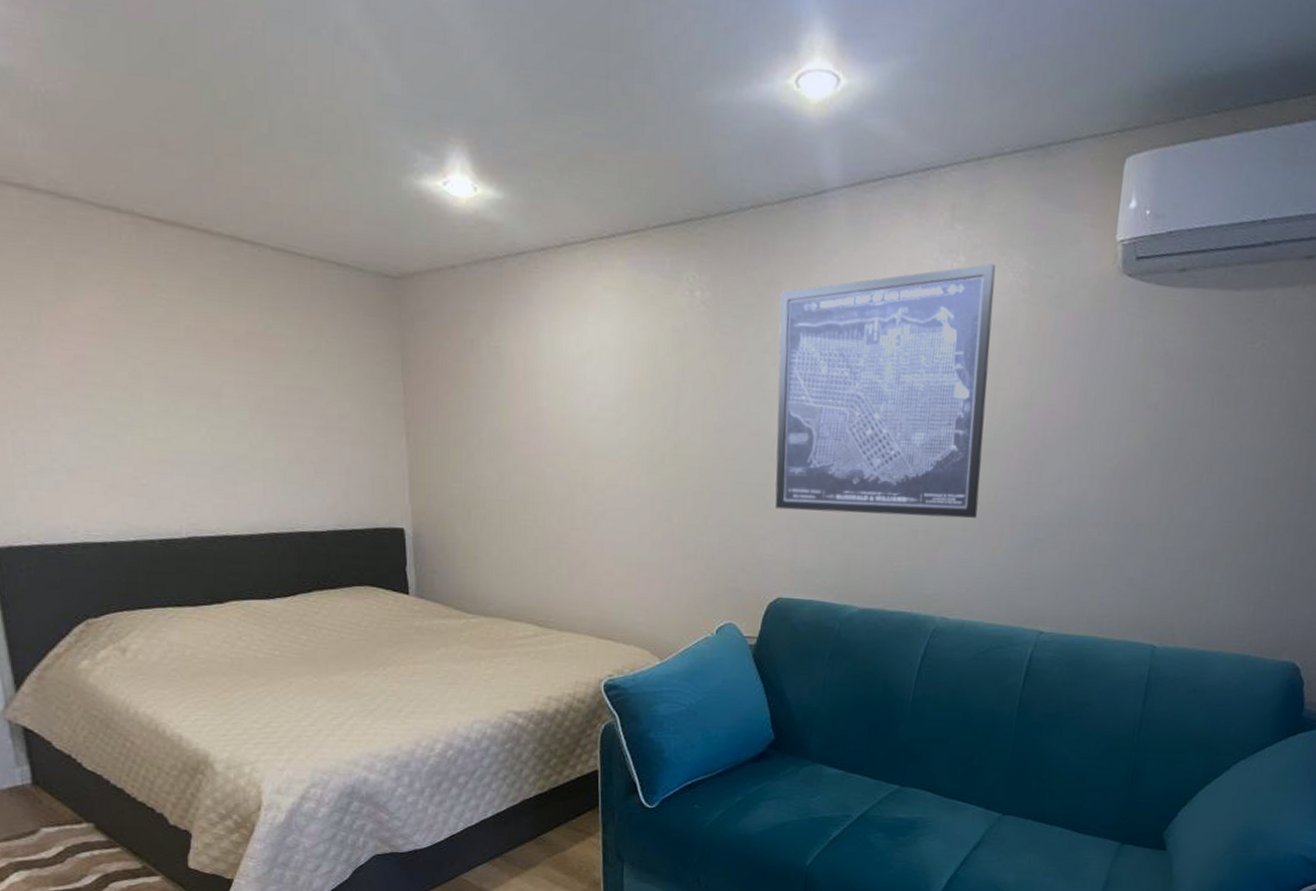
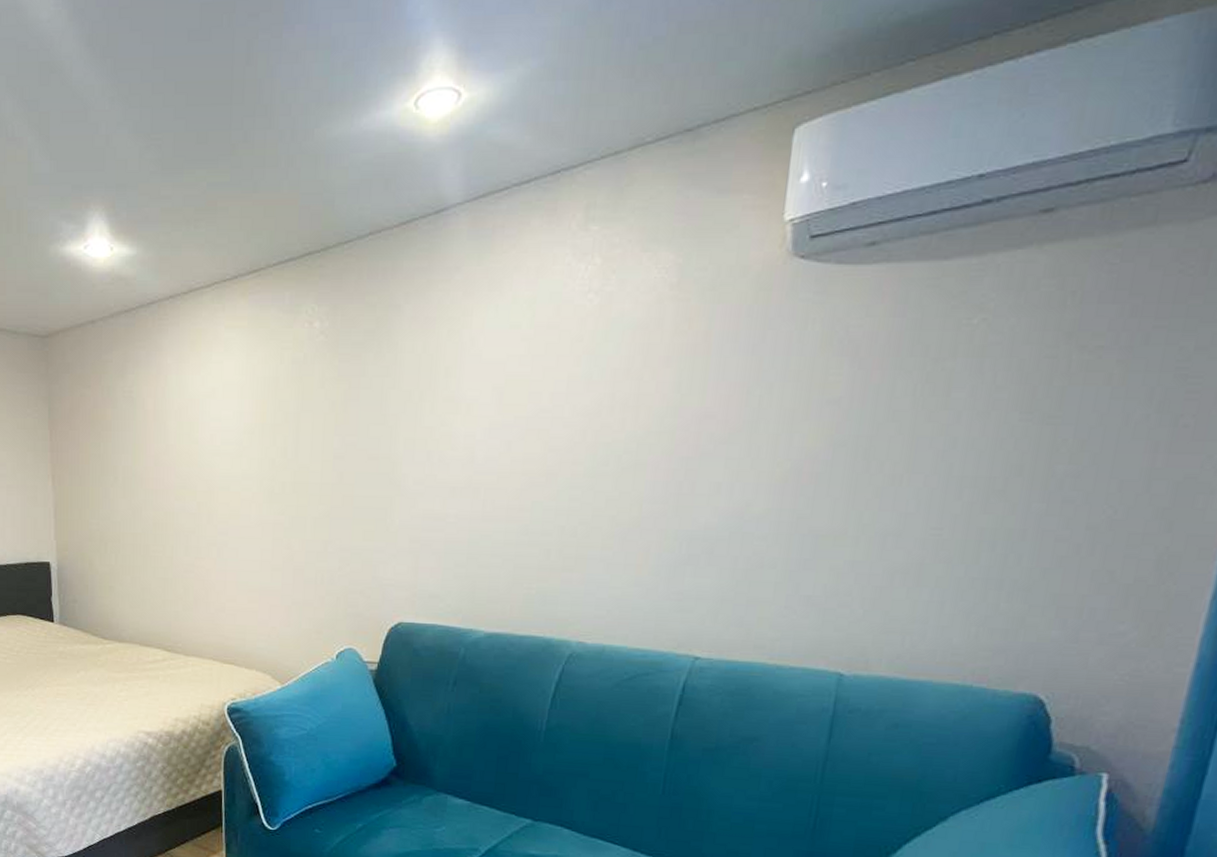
wall art: present [775,263,996,519] -> none [395,262,638,536]

